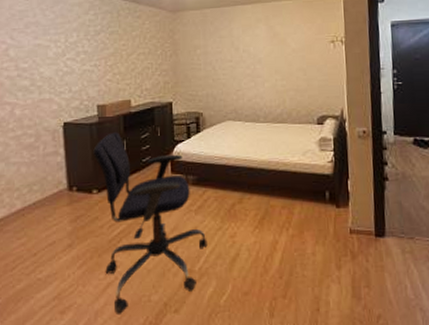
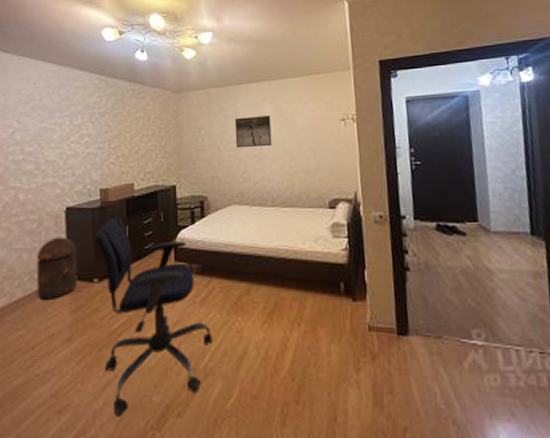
trash can: none [35,151,76,210] -> present [36,237,77,300]
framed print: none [229,36,265,68] -> present [234,115,272,149]

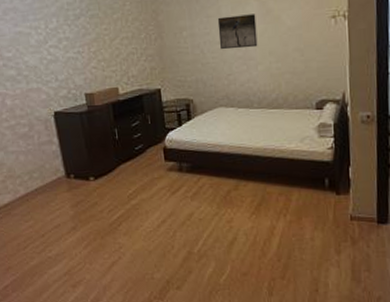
trash can: present [36,237,77,300] -> none [33,140,74,196]
office chair: present [95,217,213,418] -> none [86,121,205,290]

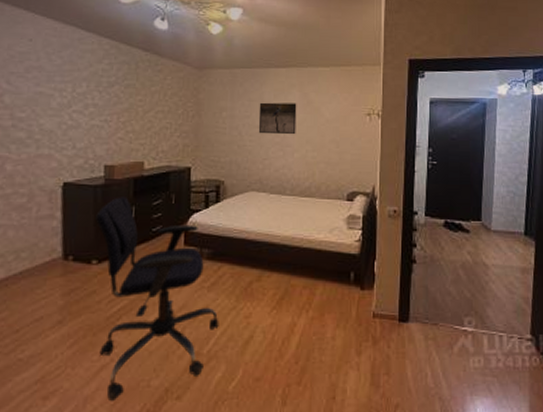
office chair: none [86,121,205,290] -> present [95,197,219,402]

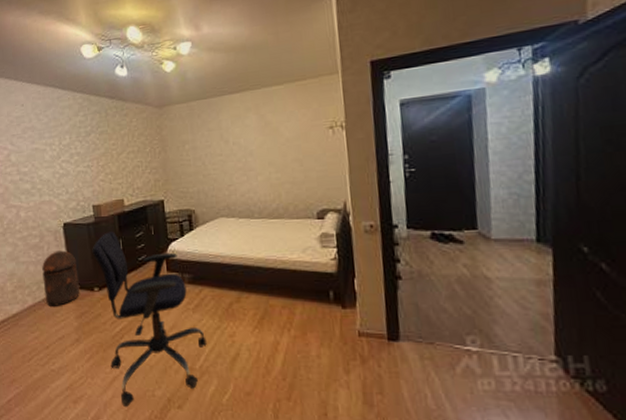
trash can: none [23,214,74,281] -> present [42,250,79,306]
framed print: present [258,102,297,135] -> none [218,126,257,162]

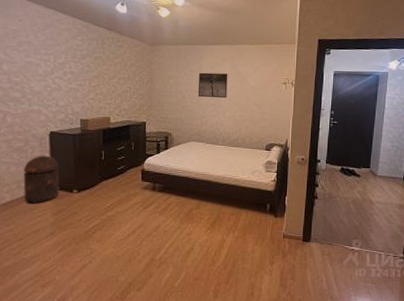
office chair: present [92,232,207,408] -> none [75,143,168,291]
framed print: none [218,126,257,162] -> present [198,72,228,99]

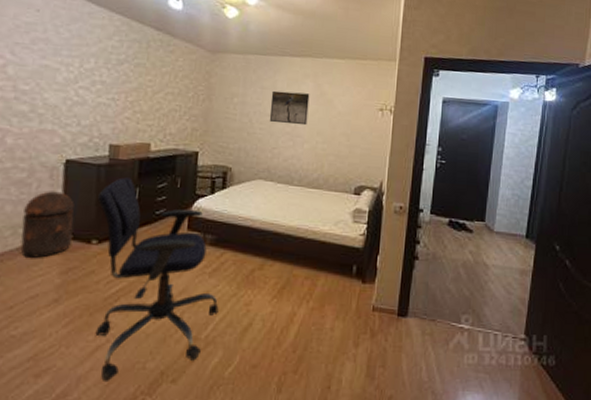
office chair: none [75,143,168,291] -> present [95,177,219,383]

